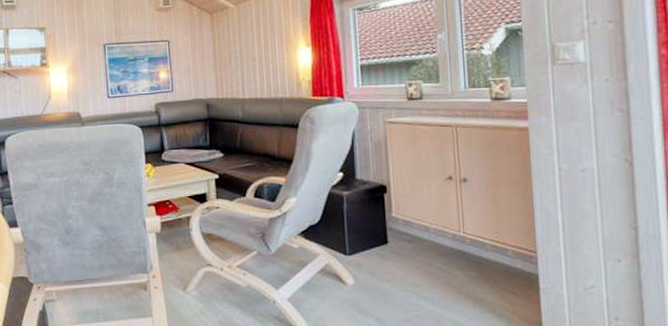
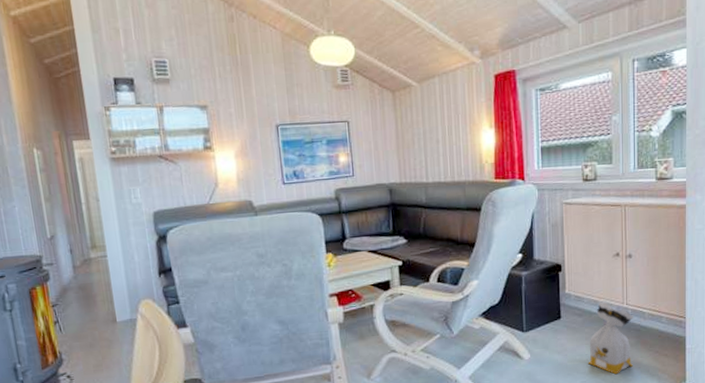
bag: none [421,228,475,311] -> present [588,301,634,375]

